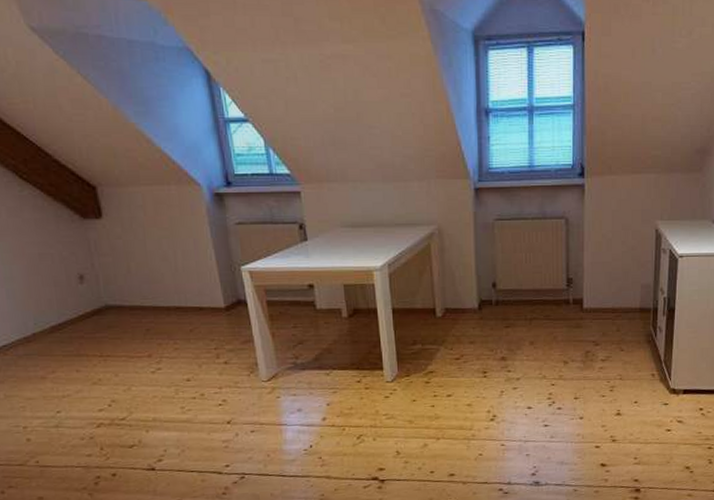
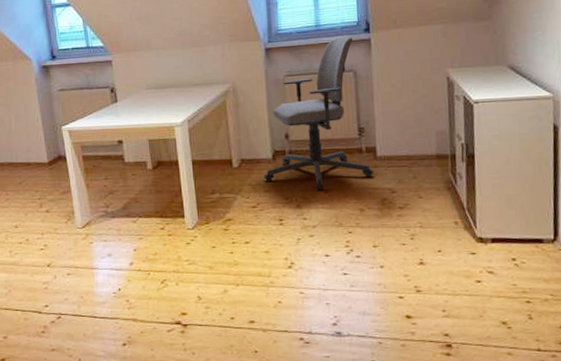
office chair: none [469,178,579,342] -> present [264,35,374,190]

